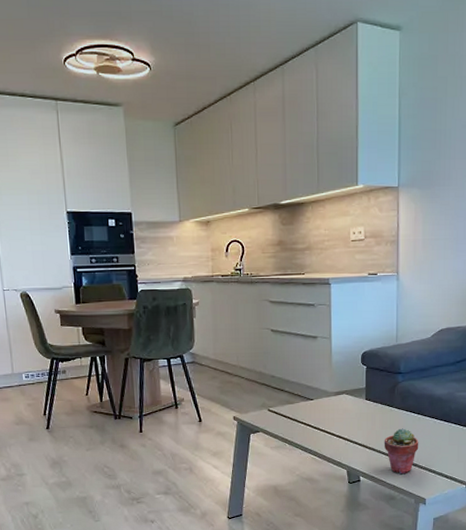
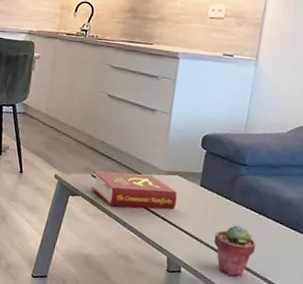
book: none [268,399,348,435] -> present [91,170,177,210]

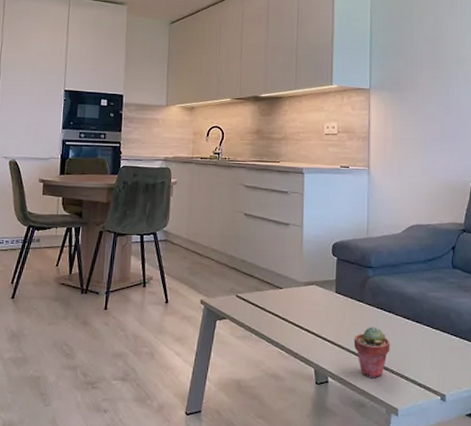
book: present [91,170,177,210] -> none [237,288,317,325]

